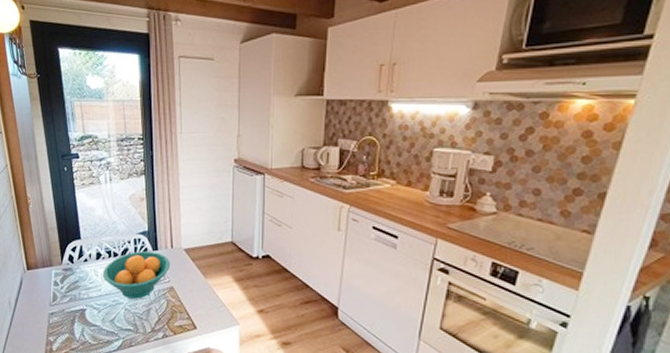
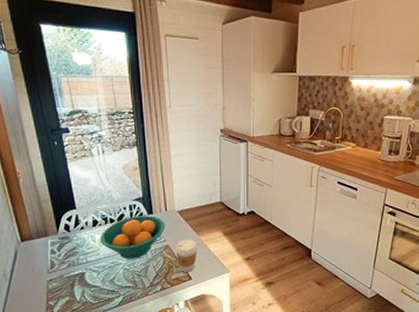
coffee cup: none [180,282,205,320] -> present [175,239,198,272]

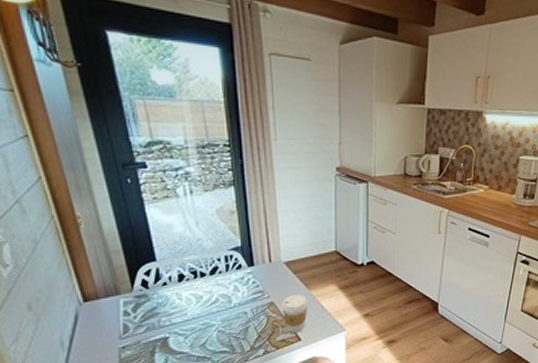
fruit bowl: present [99,215,166,259] -> none [187,268,270,319]

